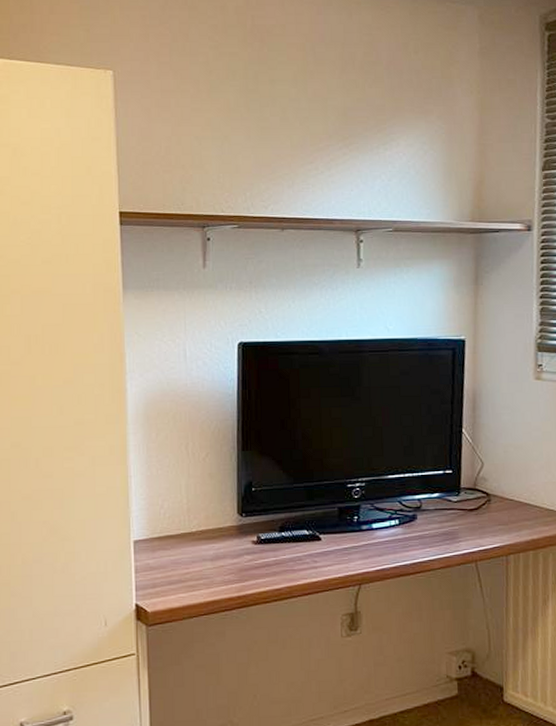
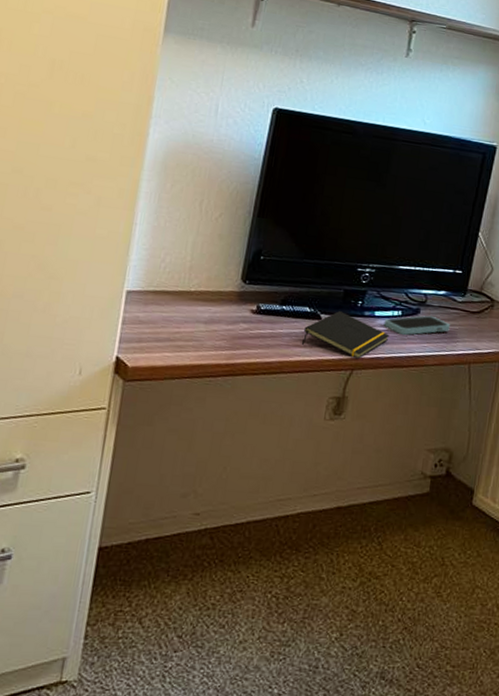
notepad: none [306,529,391,573] -> present [302,311,390,359]
smartphone: none [382,519,450,543] -> present [383,315,450,335]

